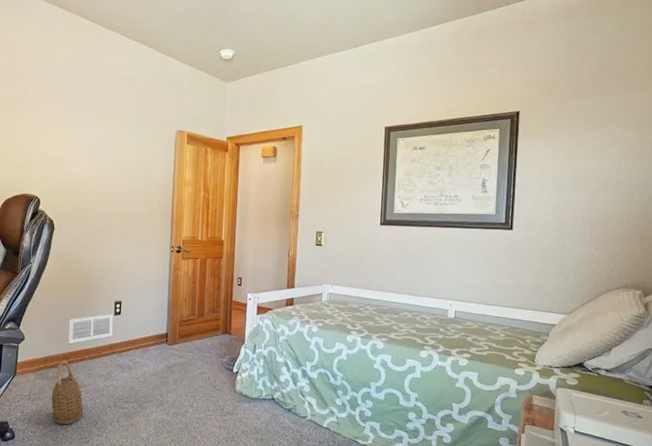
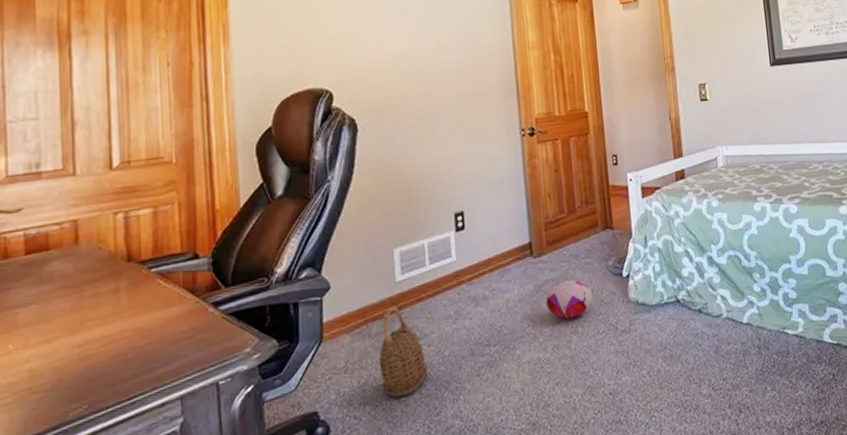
plush toy: none [173,366,208,395] -> present [546,280,593,319]

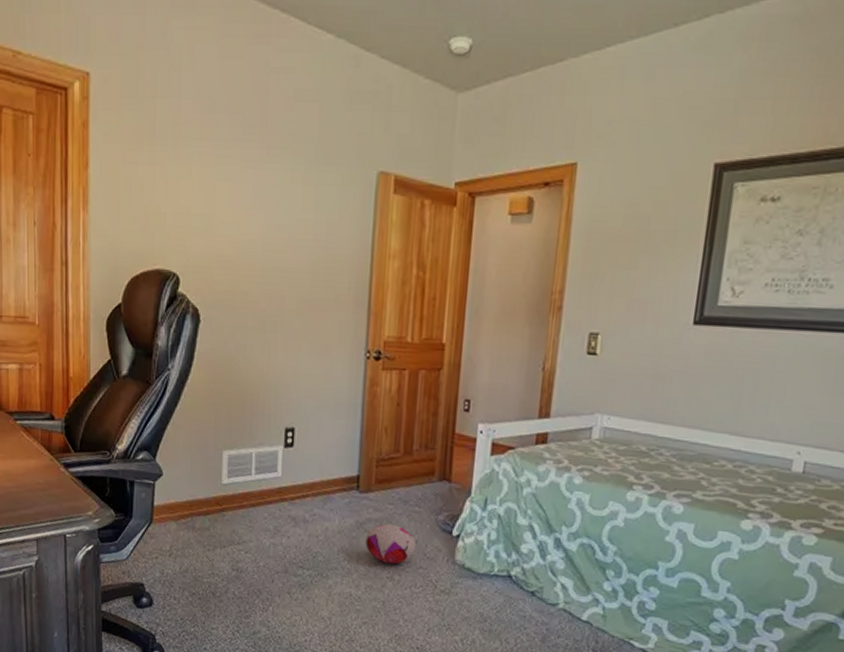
basket: present [379,307,428,398] -> none [199,507,243,593]

